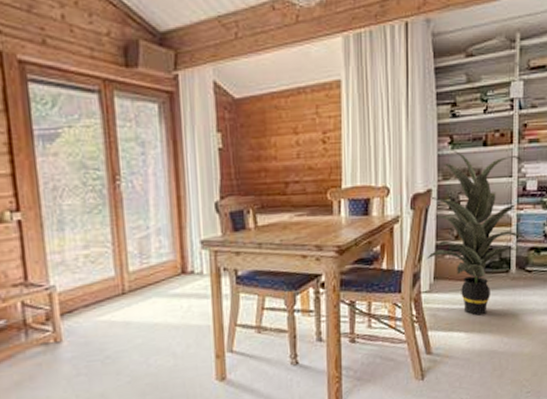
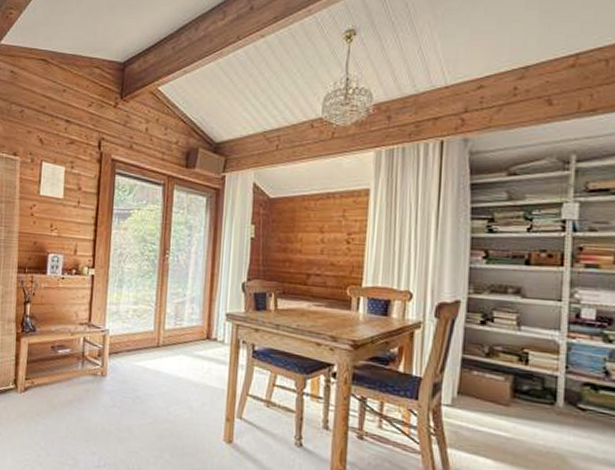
indoor plant: present [427,150,529,316] -> none [450,264,583,447]

